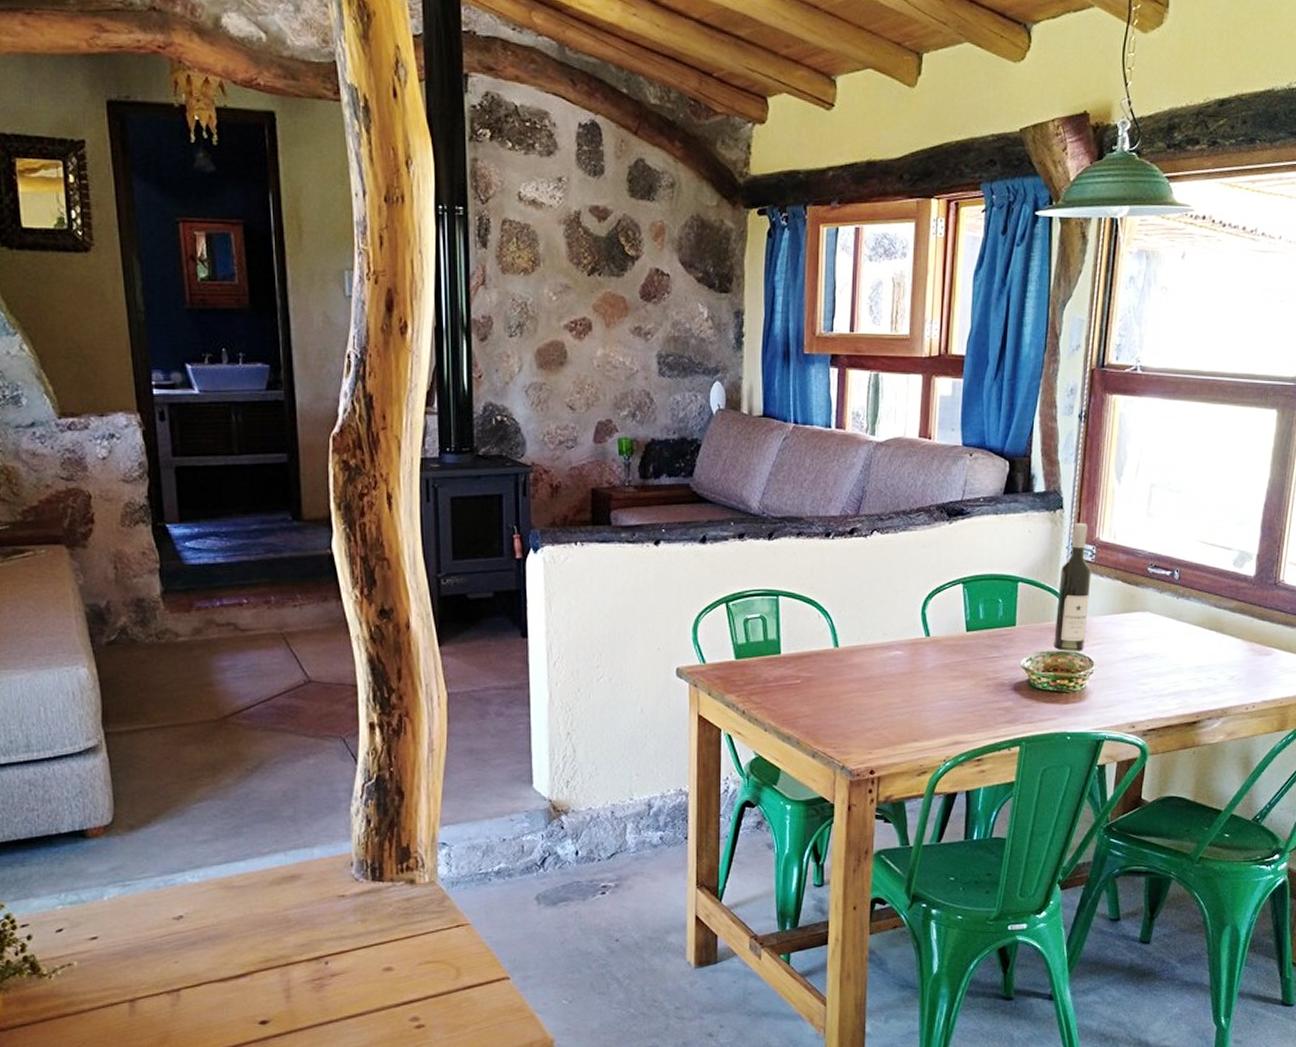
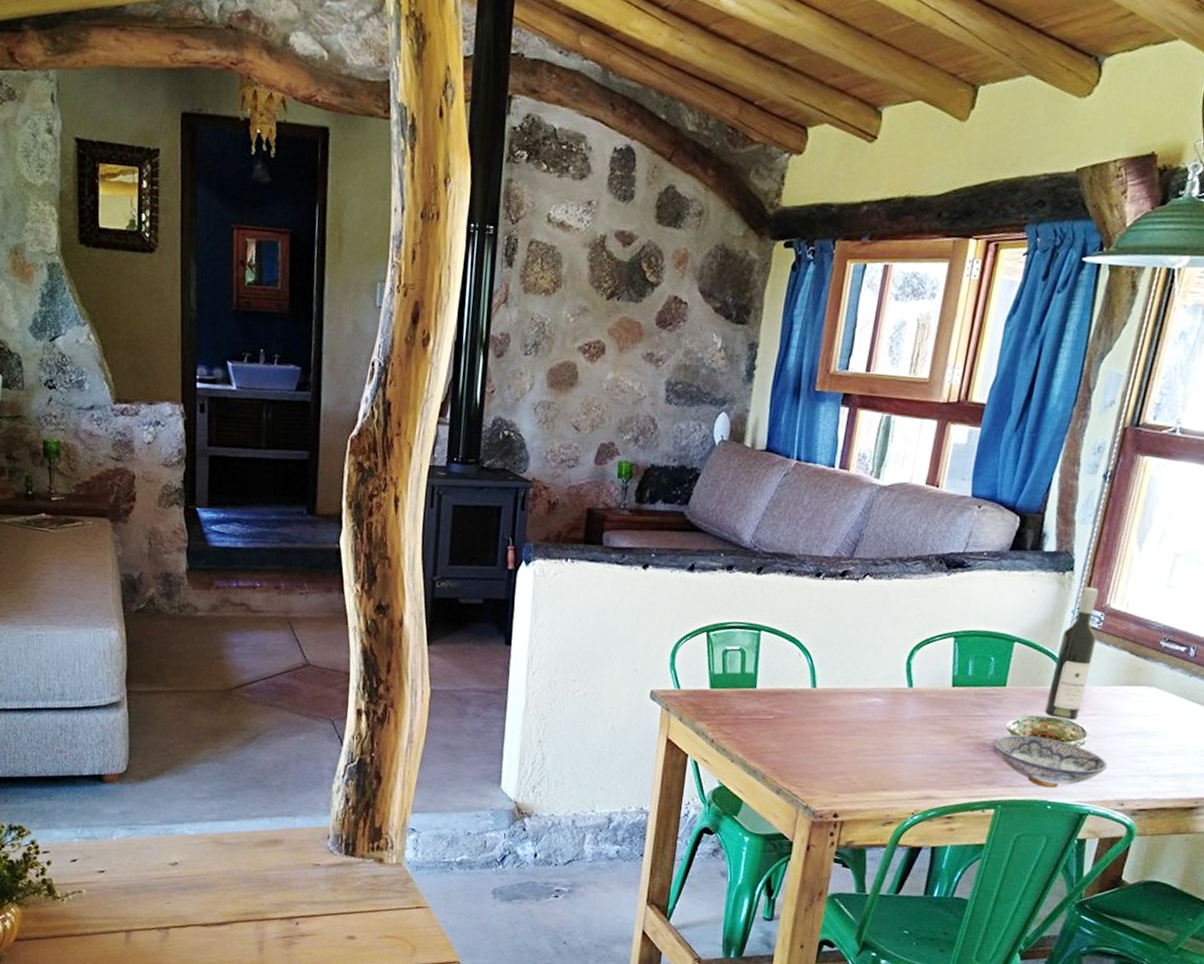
bowl: none [1011,671,1116,719] -> present [993,734,1108,788]

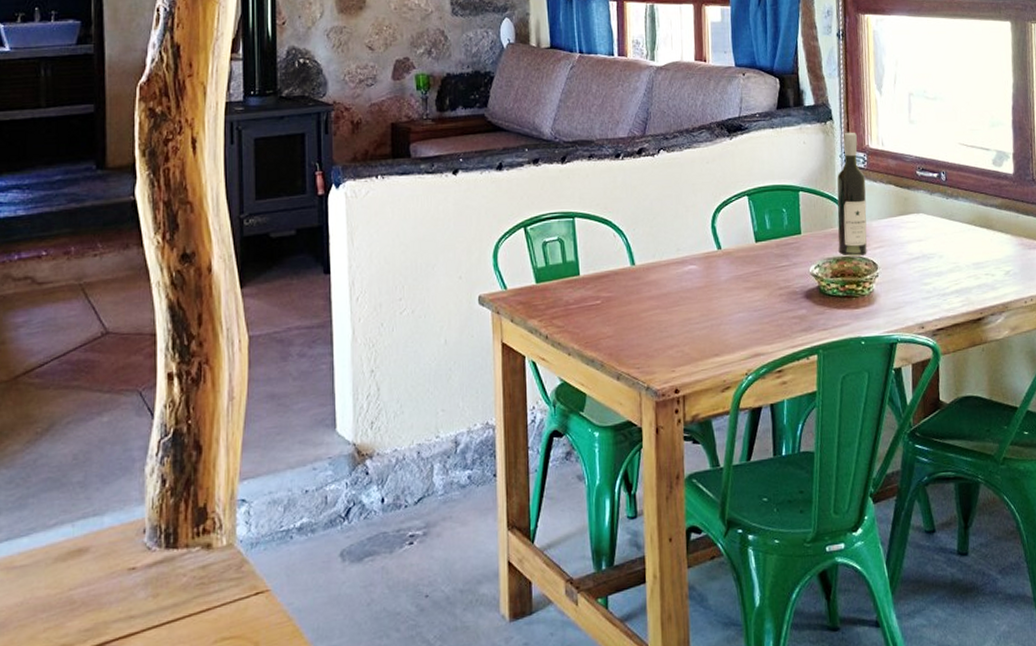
bowl: present [993,734,1108,788] -> none [802,276,902,324]

